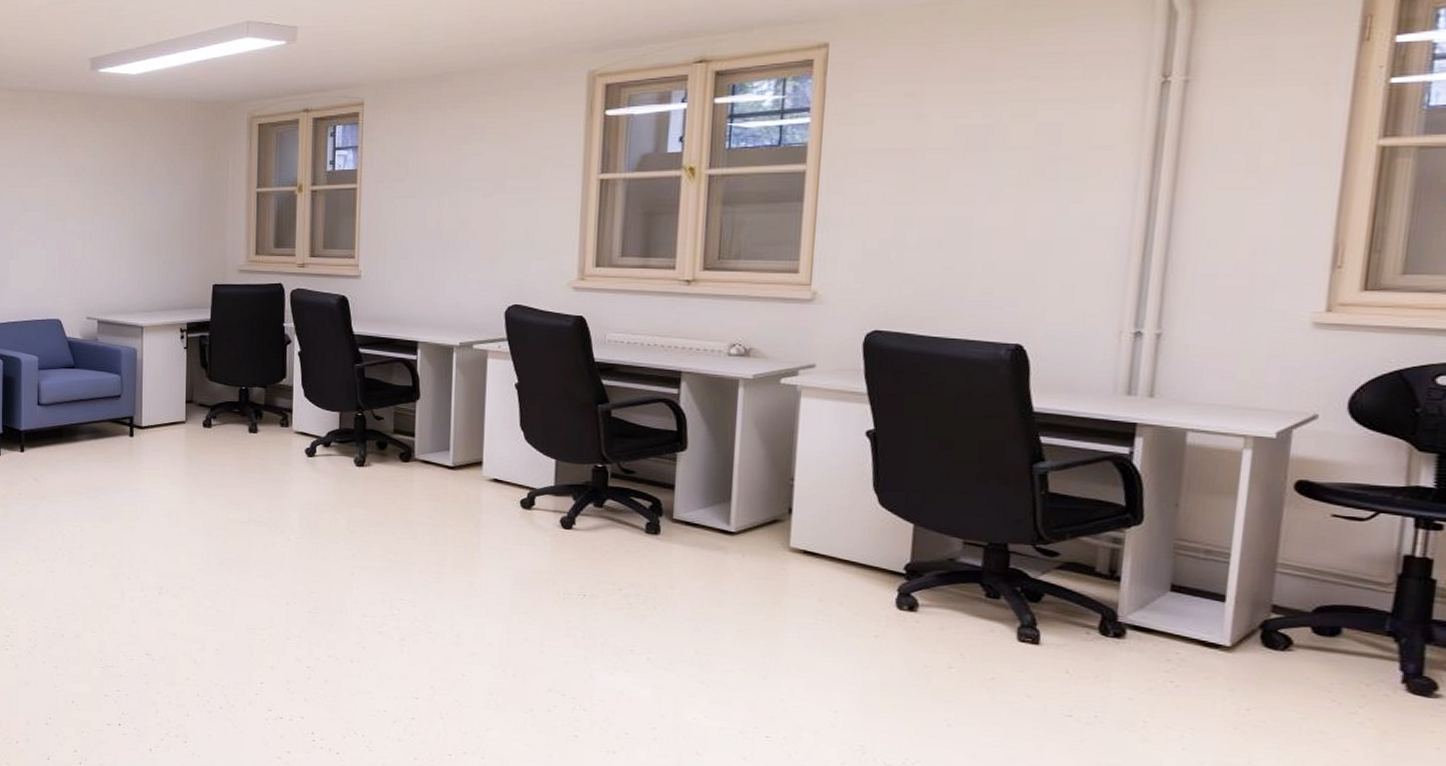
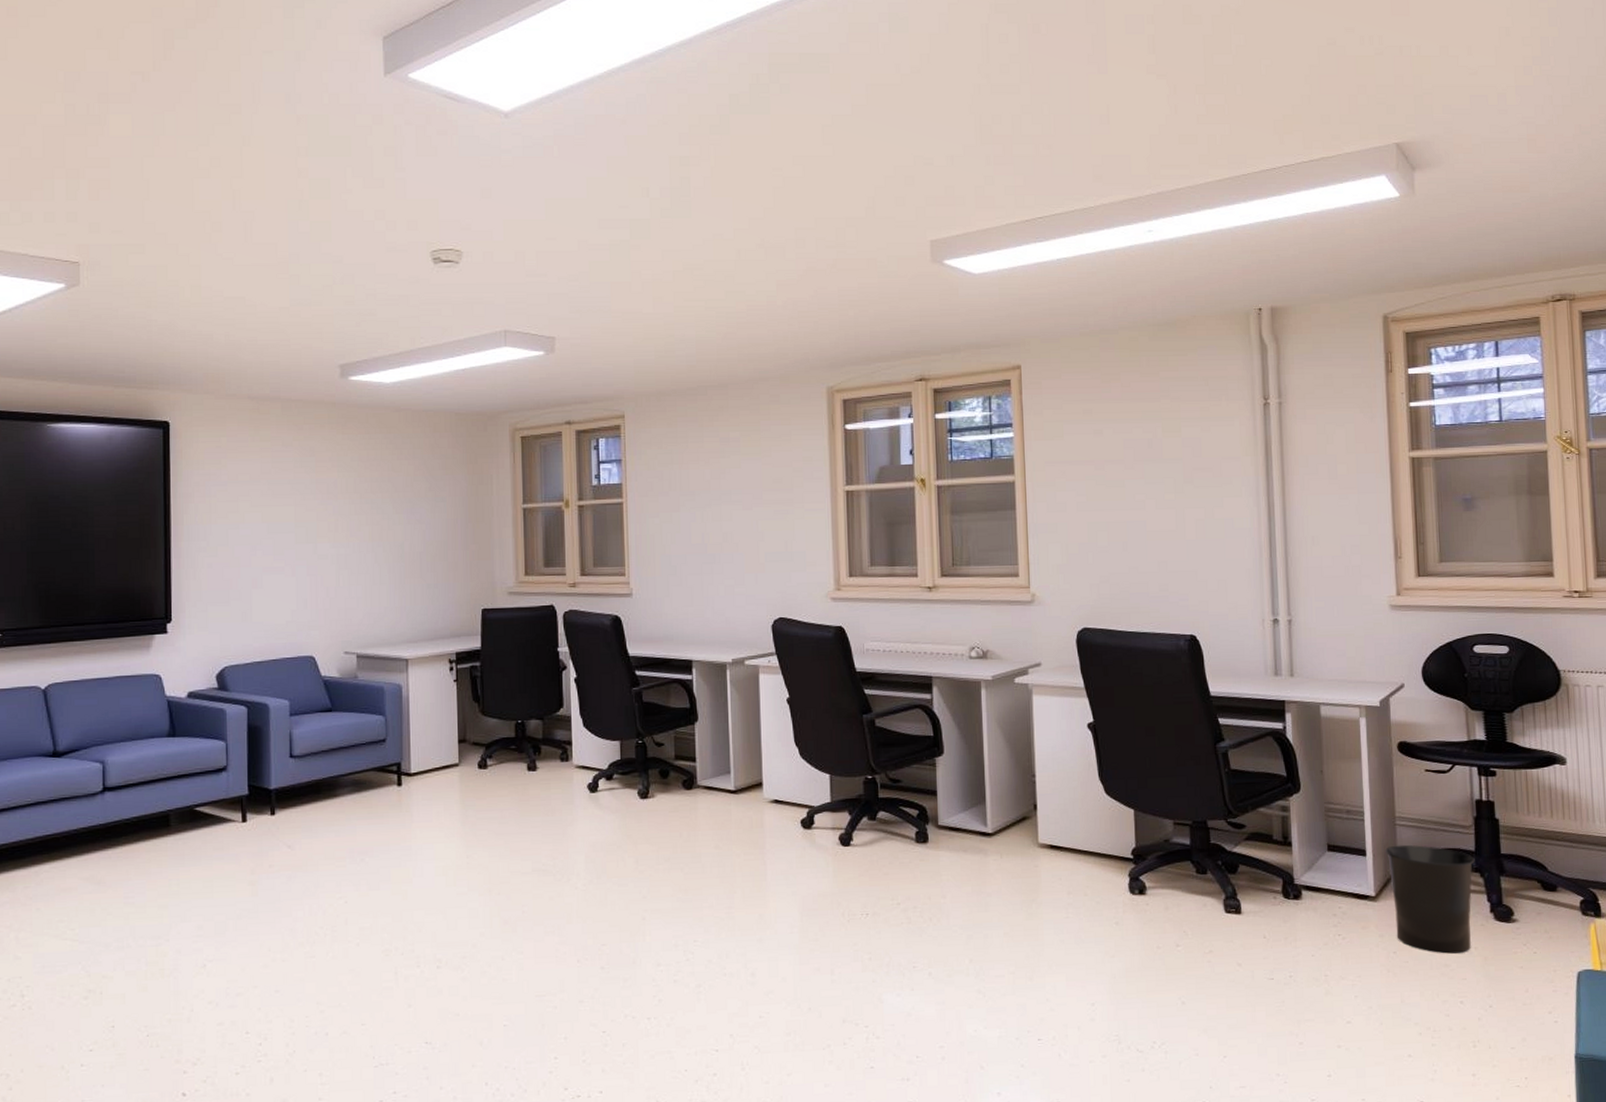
waste bin: none [1254,594,1390,722] -> present [1385,844,1475,953]

